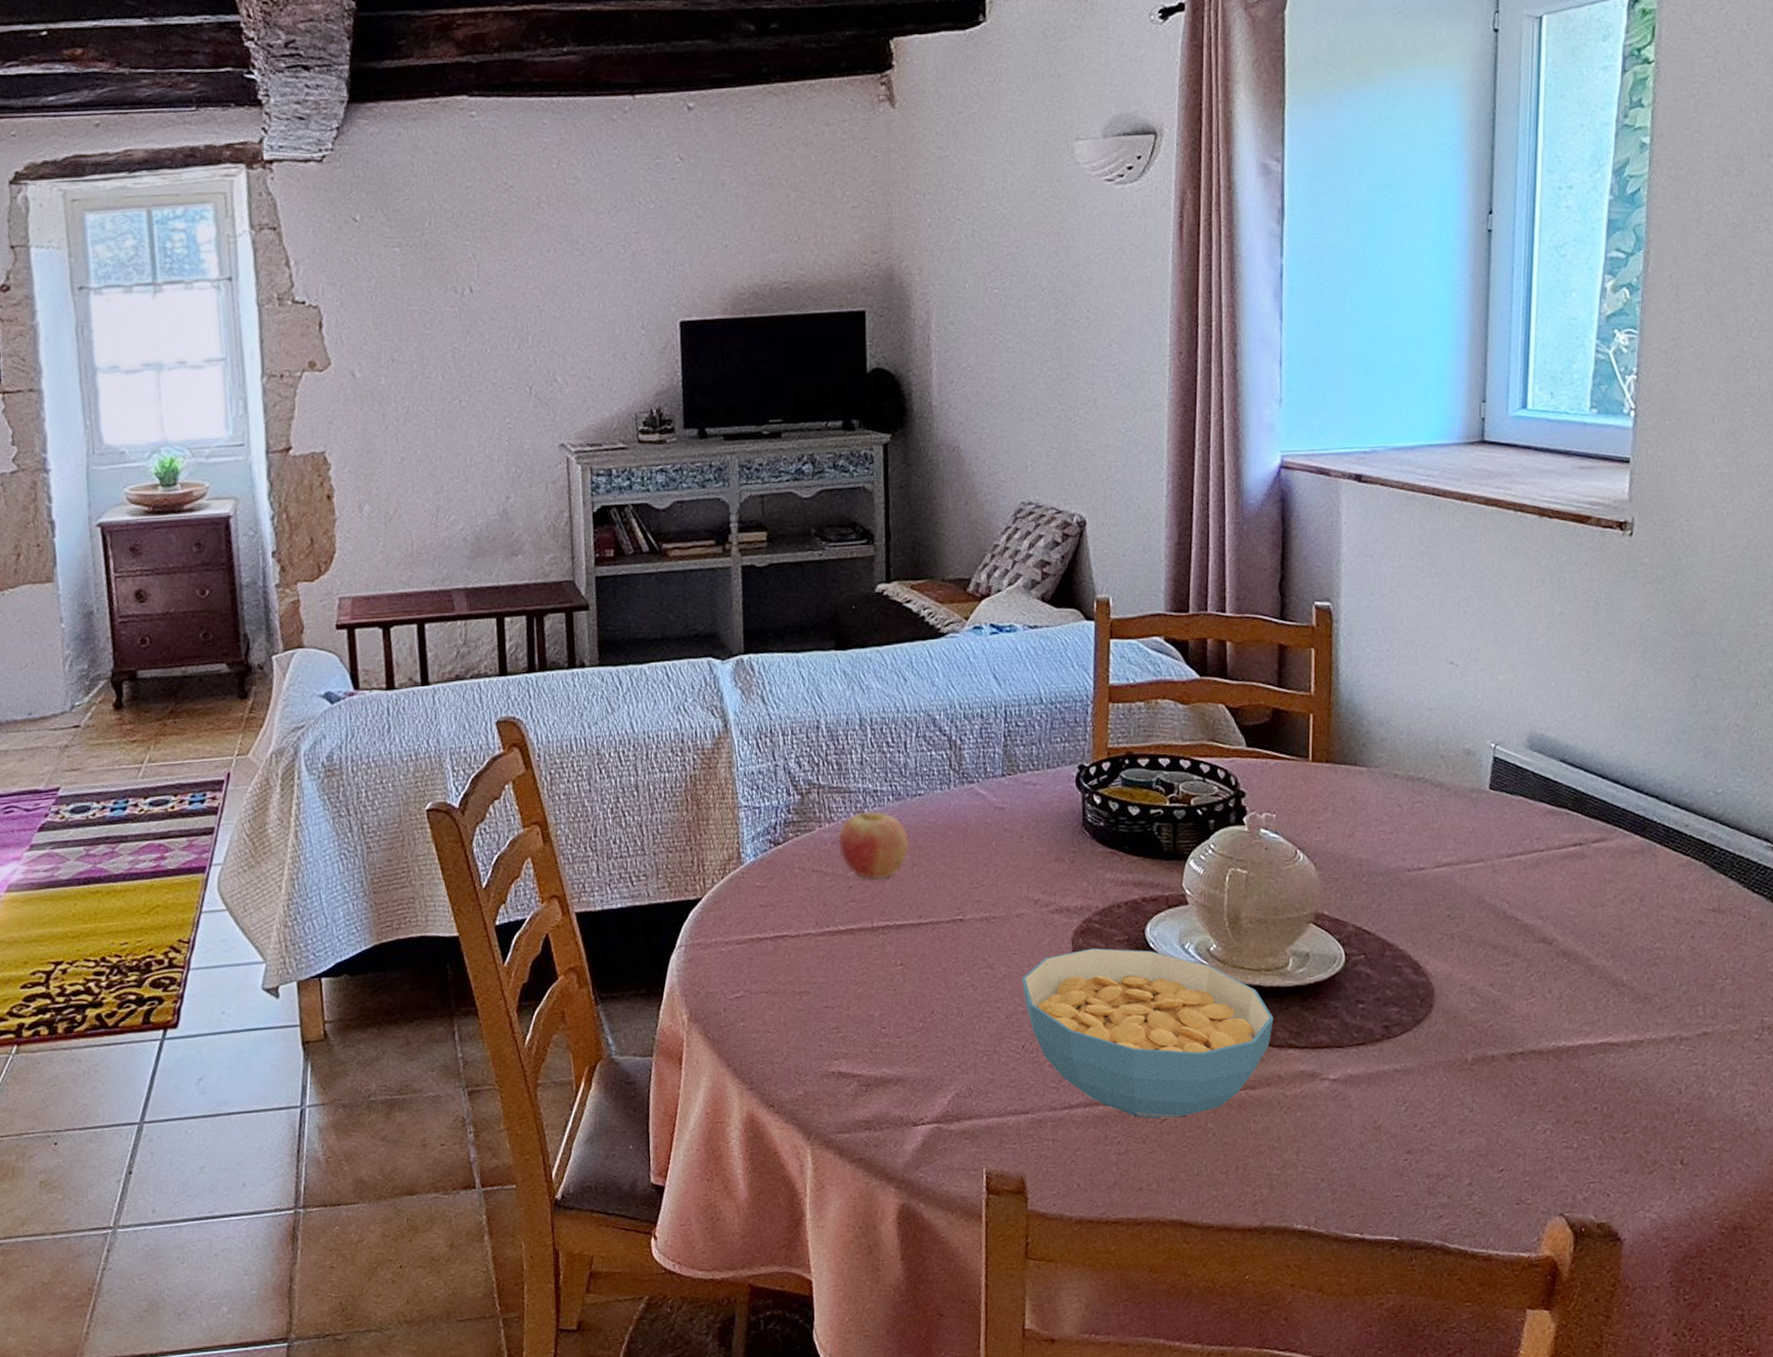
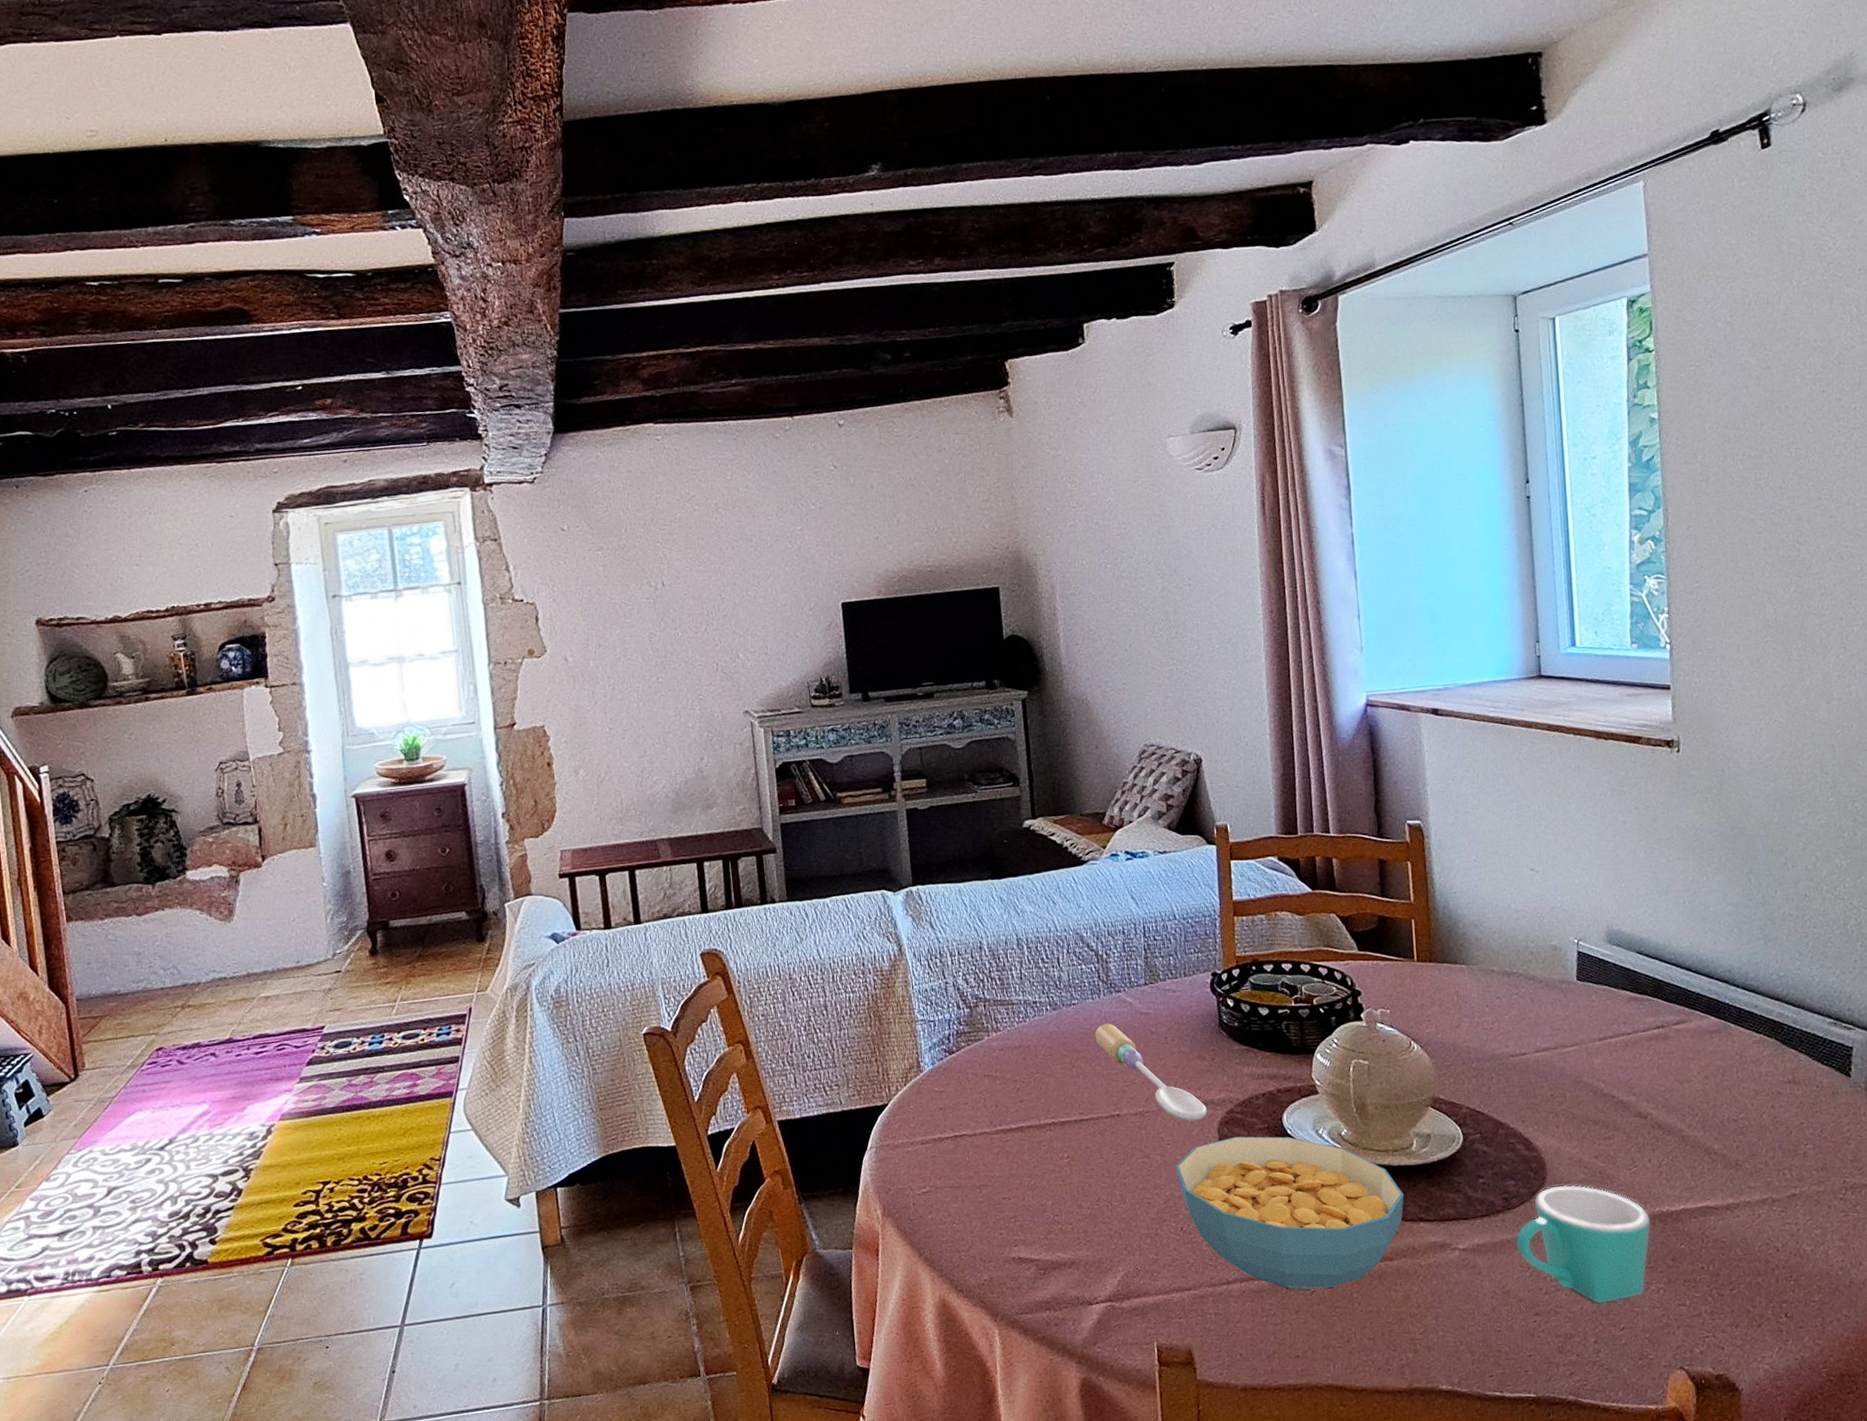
fruit: present [838,806,910,880] -> none [1005,1017,1069,1082]
spoon: none [941,817,1061,930] -> present [1094,1023,1207,1122]
mug: none [1393,1014,1545,1143] -> present [1516,1185,1651,1304]

